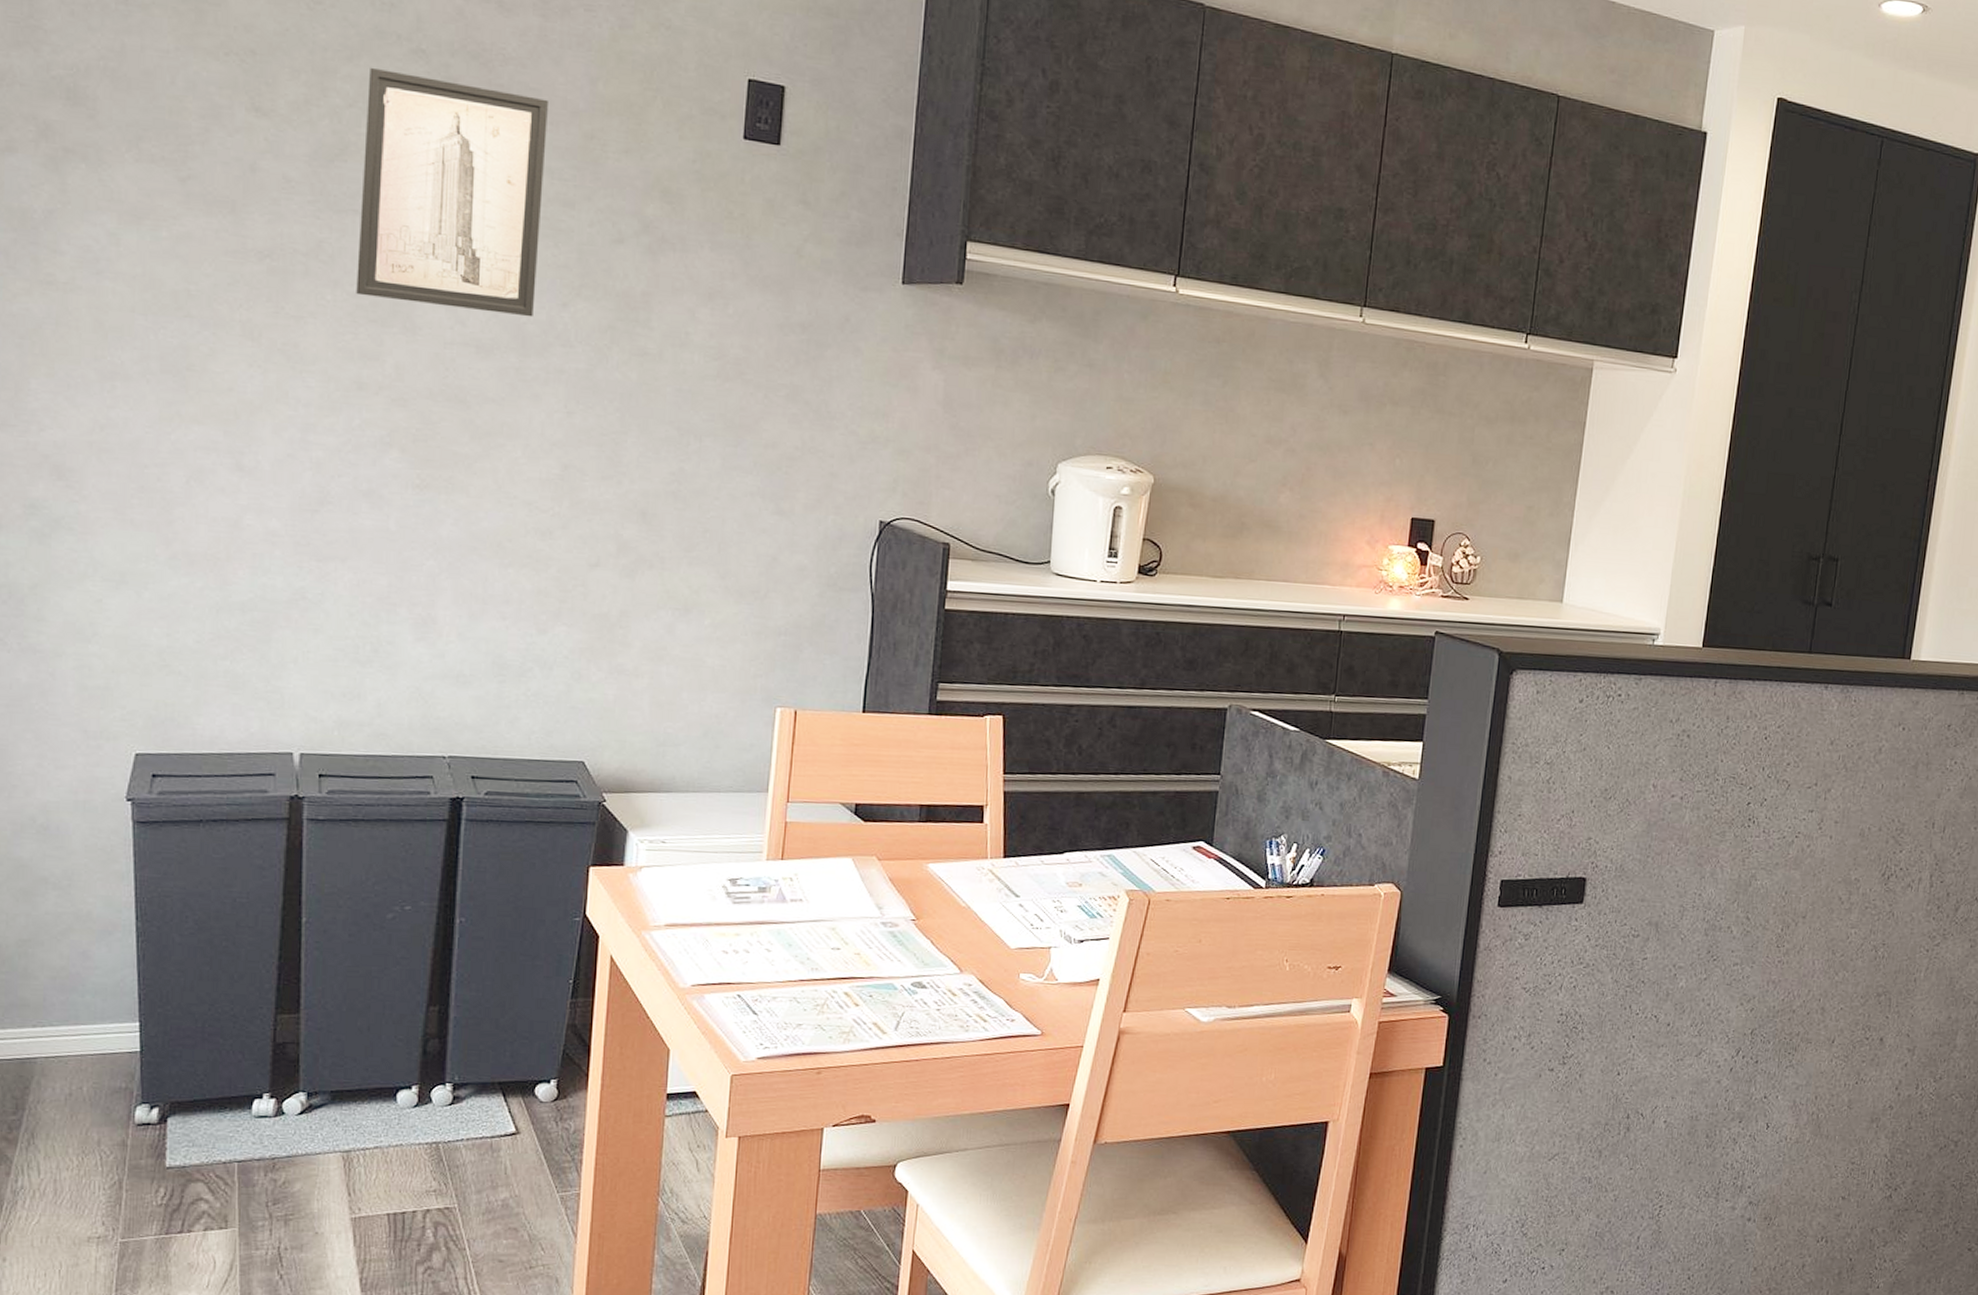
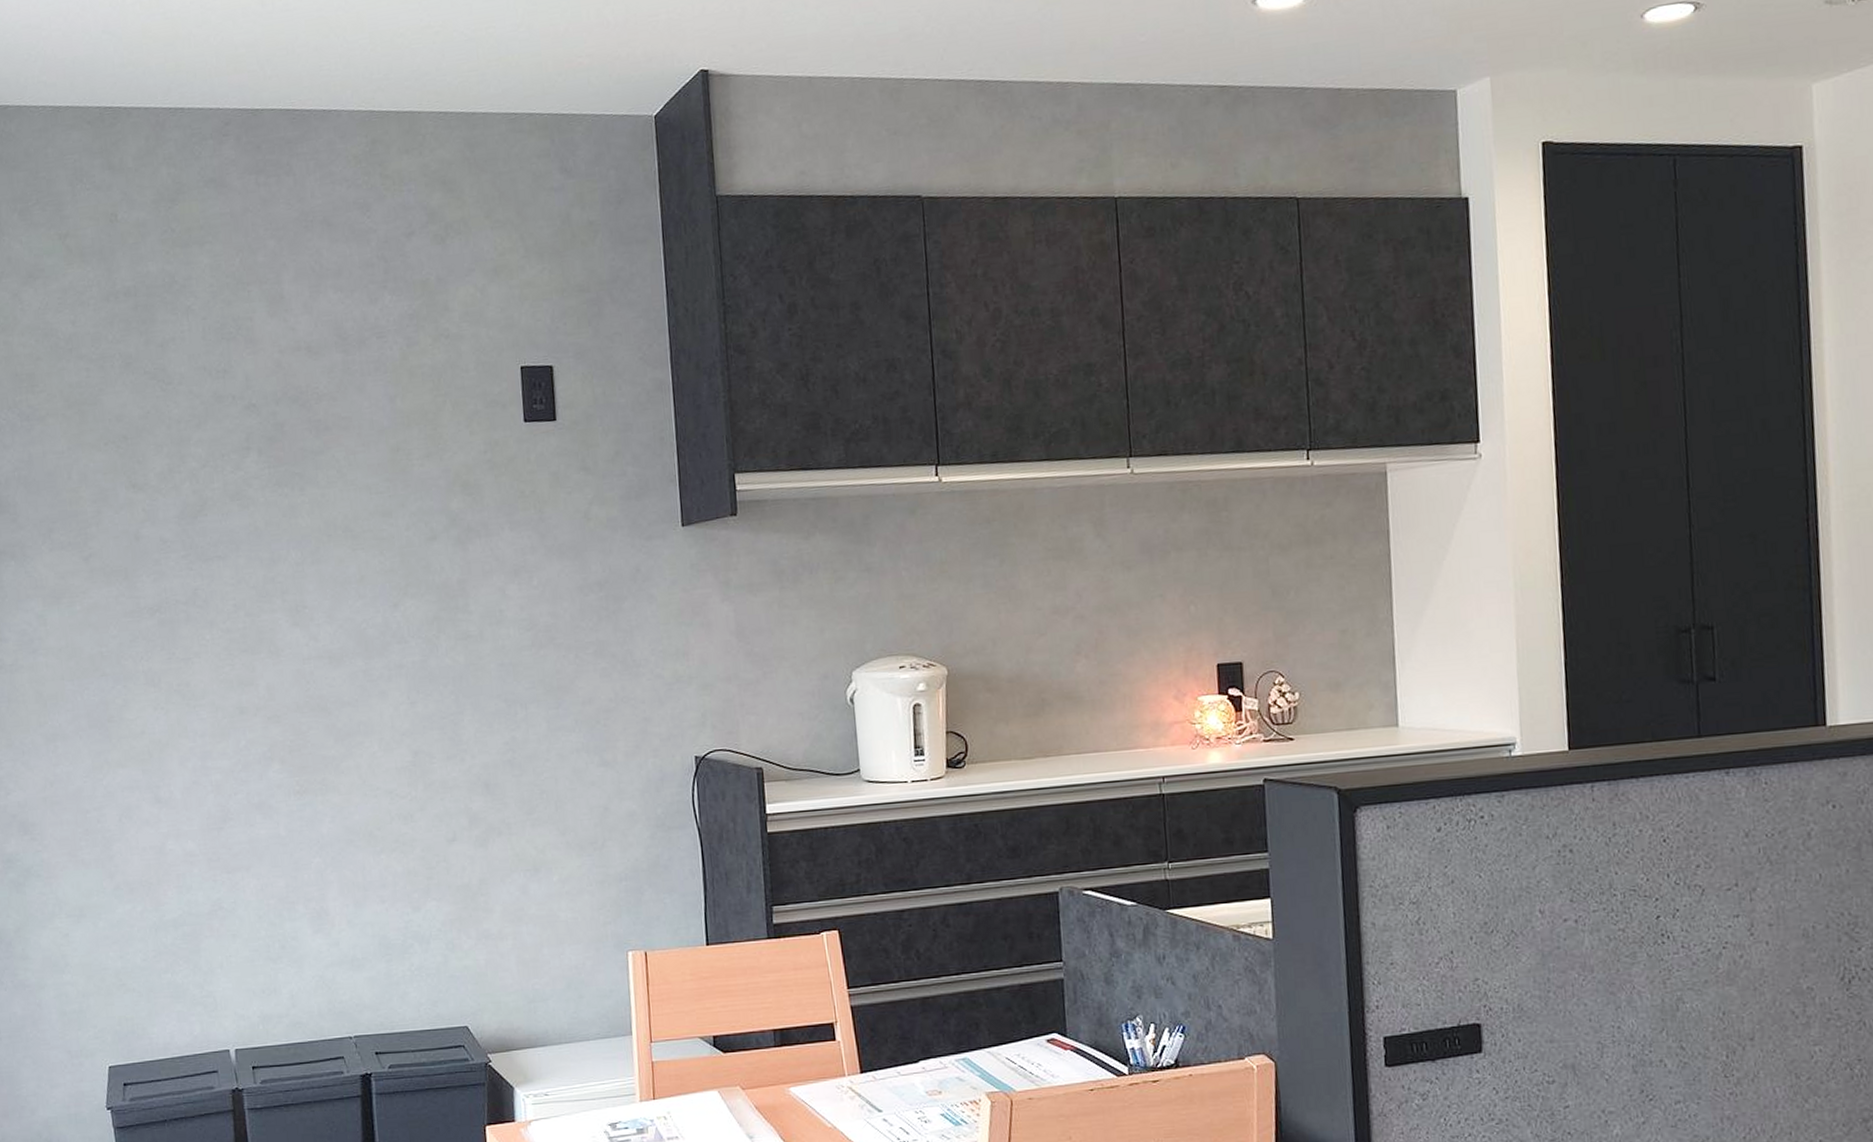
wall art: present [356,67,548,317] -> none [215,424,371,630]

